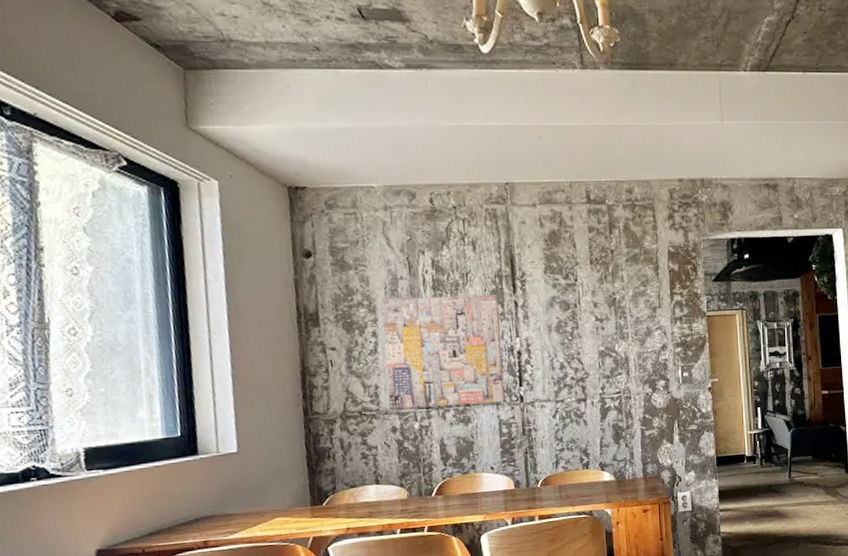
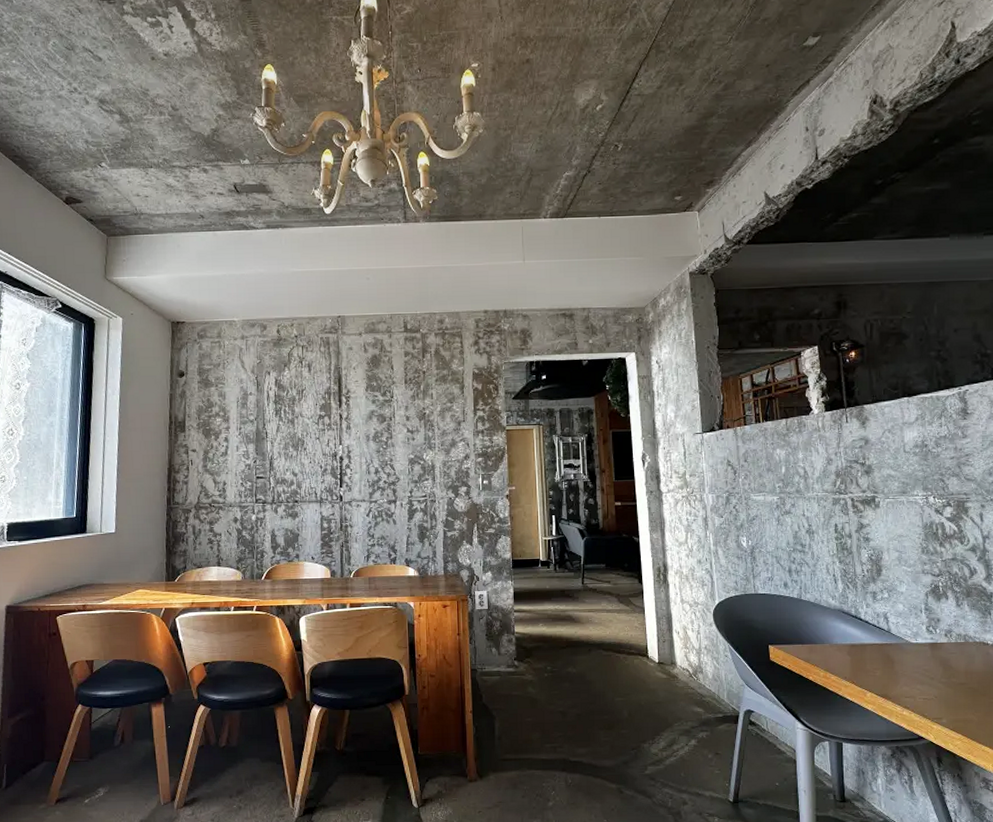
wall art: present [381,293,505,409] -> none [233,407,328,502]

